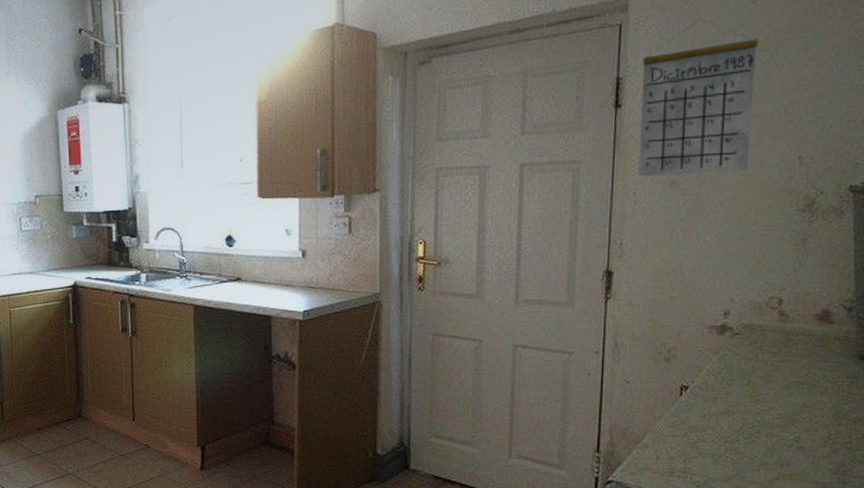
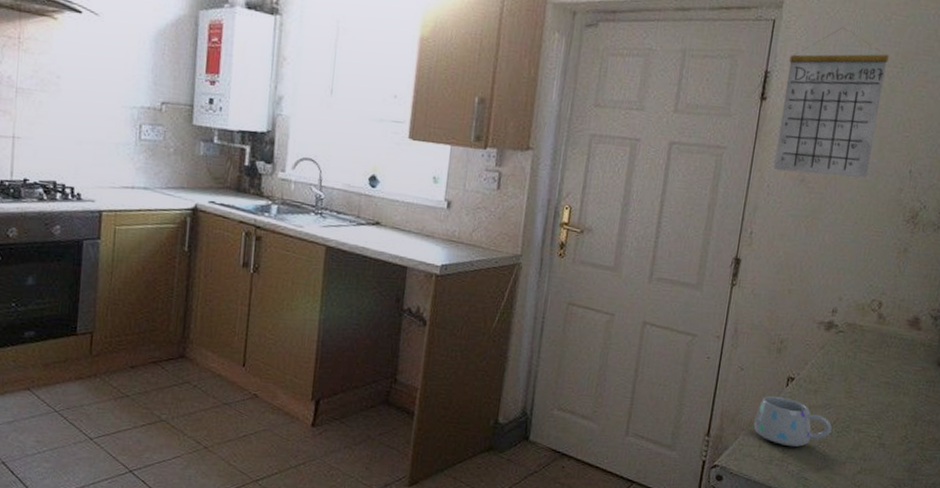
mug: none [647,406,739,456] -> present [753,395,832,447]

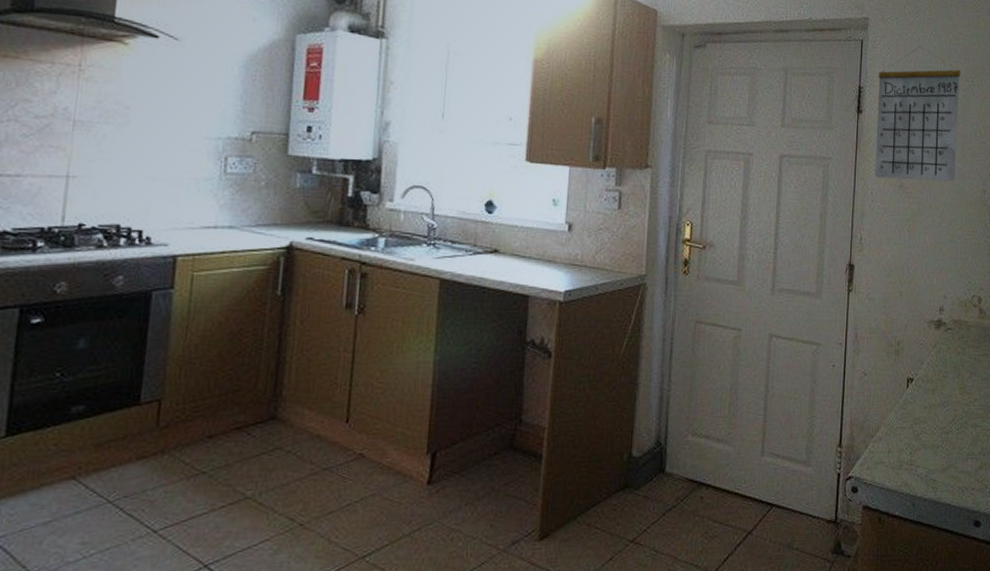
mug: present [753,395,832,447] -> none [881,398,952,448]

